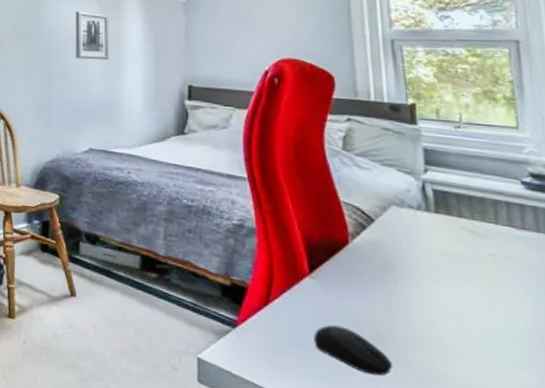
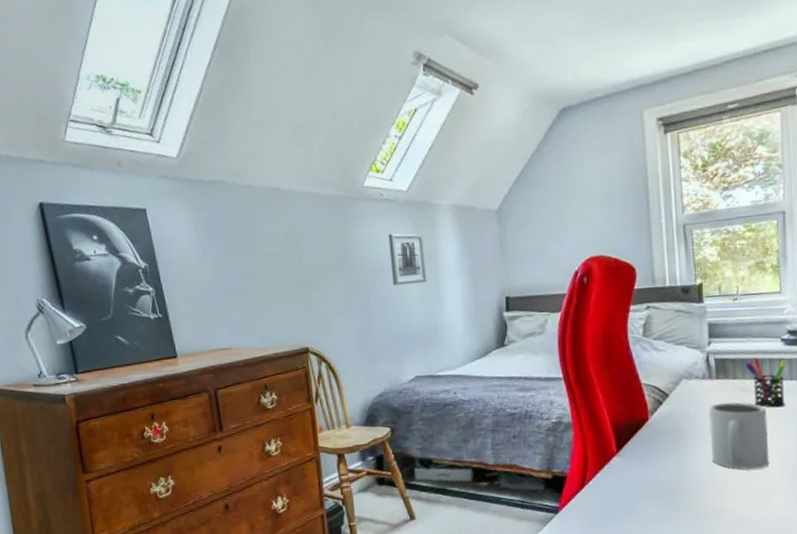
computer mouse: present [314,325,393,376] -> none [621,491,683,526]
mug: none [425,241,512,334] -> present [708,402,770,470]
pen holder: none [473,197,531,263] -> present [745,357,786,408]

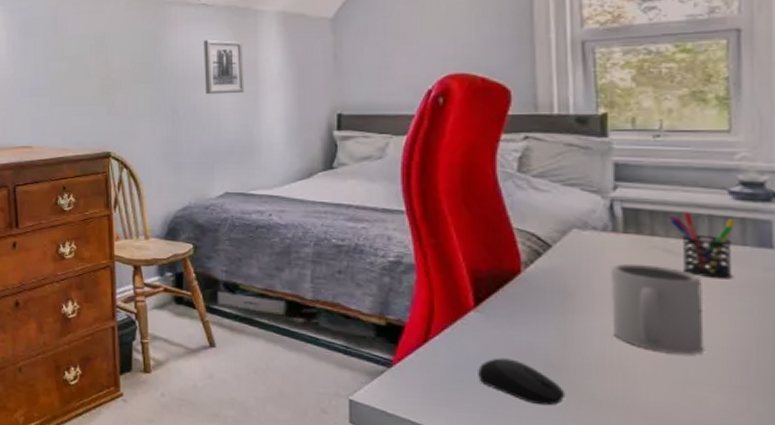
computer mouse: none [621,491,683,526] -> present [478,358,566,406]

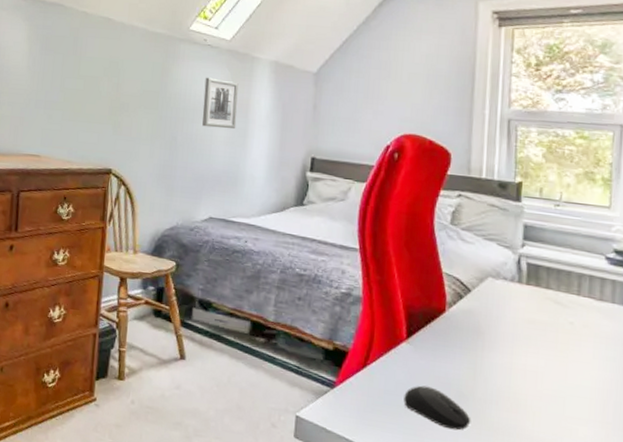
mug: present [609,263,704,355] -> none [512,310,581,393]
pen holder: present [669,211,736,279] -> none [561,271,609,331]

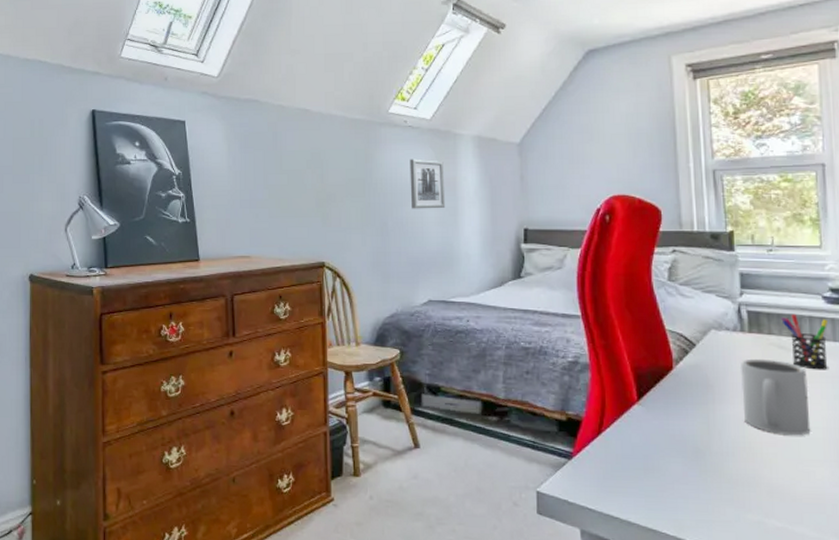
computer mouse: present [404,385,471,431] -> none [642,446,710,487]
mug: none [512,310,581,393] -> present [740,358,811,436]
pen holder: none [561,271,609,331] -> present [781,313,829,370]

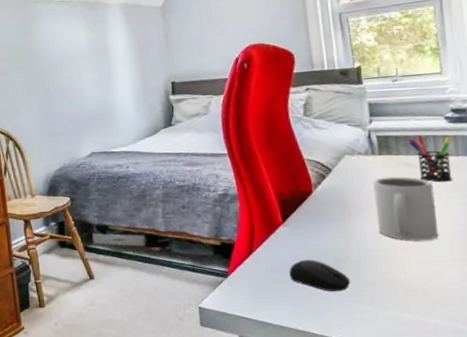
wall art: present [409,159,446,209] -> none [64,29,100,75]
computer mouse: none [642,446,710,487] -> present [289,259,351,292]

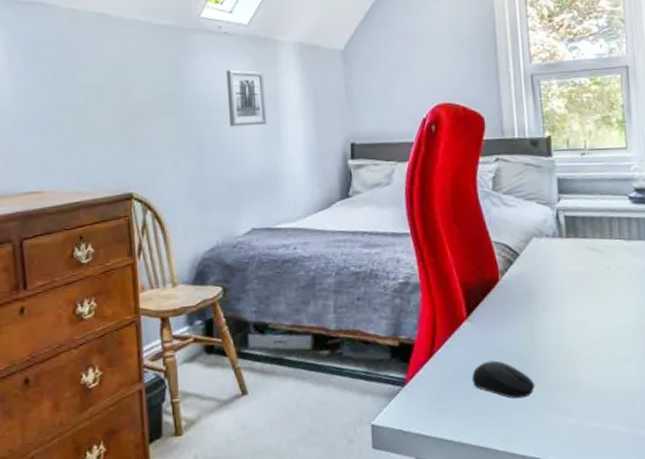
wall art: none [64,29,100,75] -> present [226,69,267,127]
mug: present [372,176,439,241] -> none [559,263,621,336]
pen holder: present [408,134,452,183] -> none [594,215,635,270]

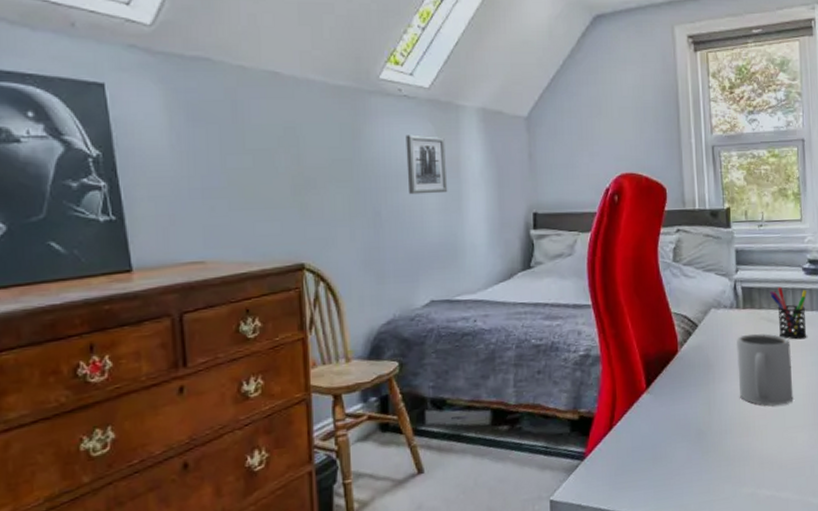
computer mouse: present [472,360,535,399] -> none [650,432,711,470]
mug: none [559,263,621,336] -> present [736,333,794,406]
pen holder: none [594,215,635,270] -> present [770,286,807,340]

